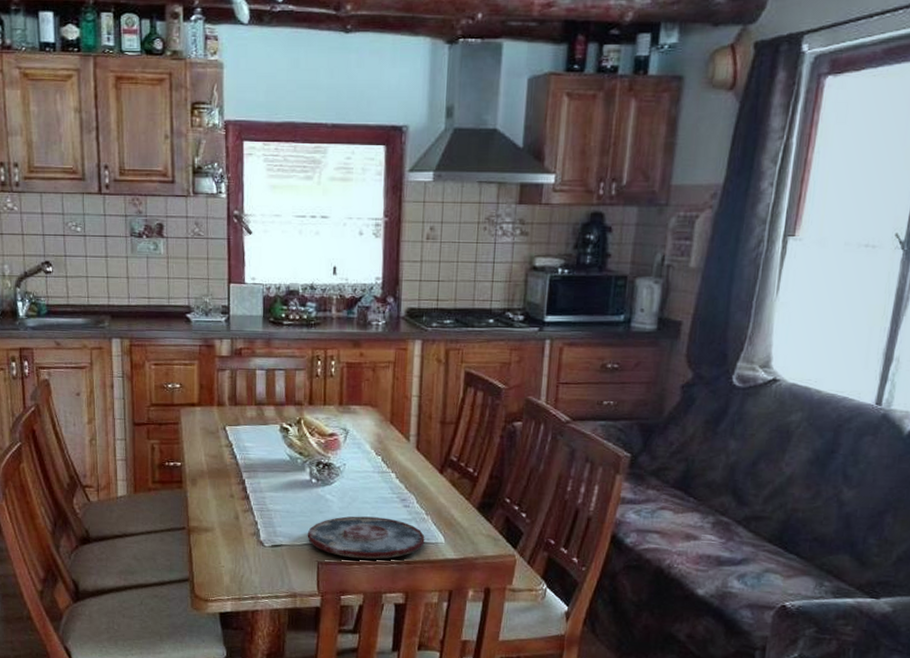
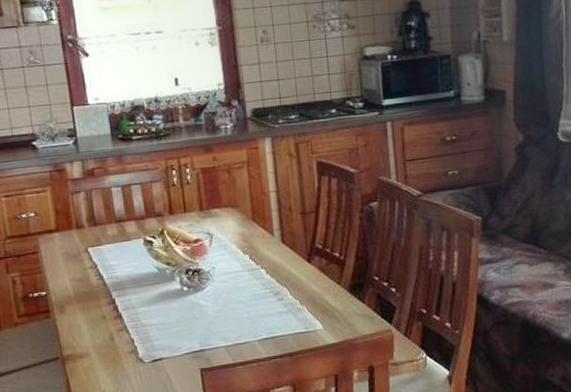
plate: present [307,516,425,560] -> none [186,314,304,360]

